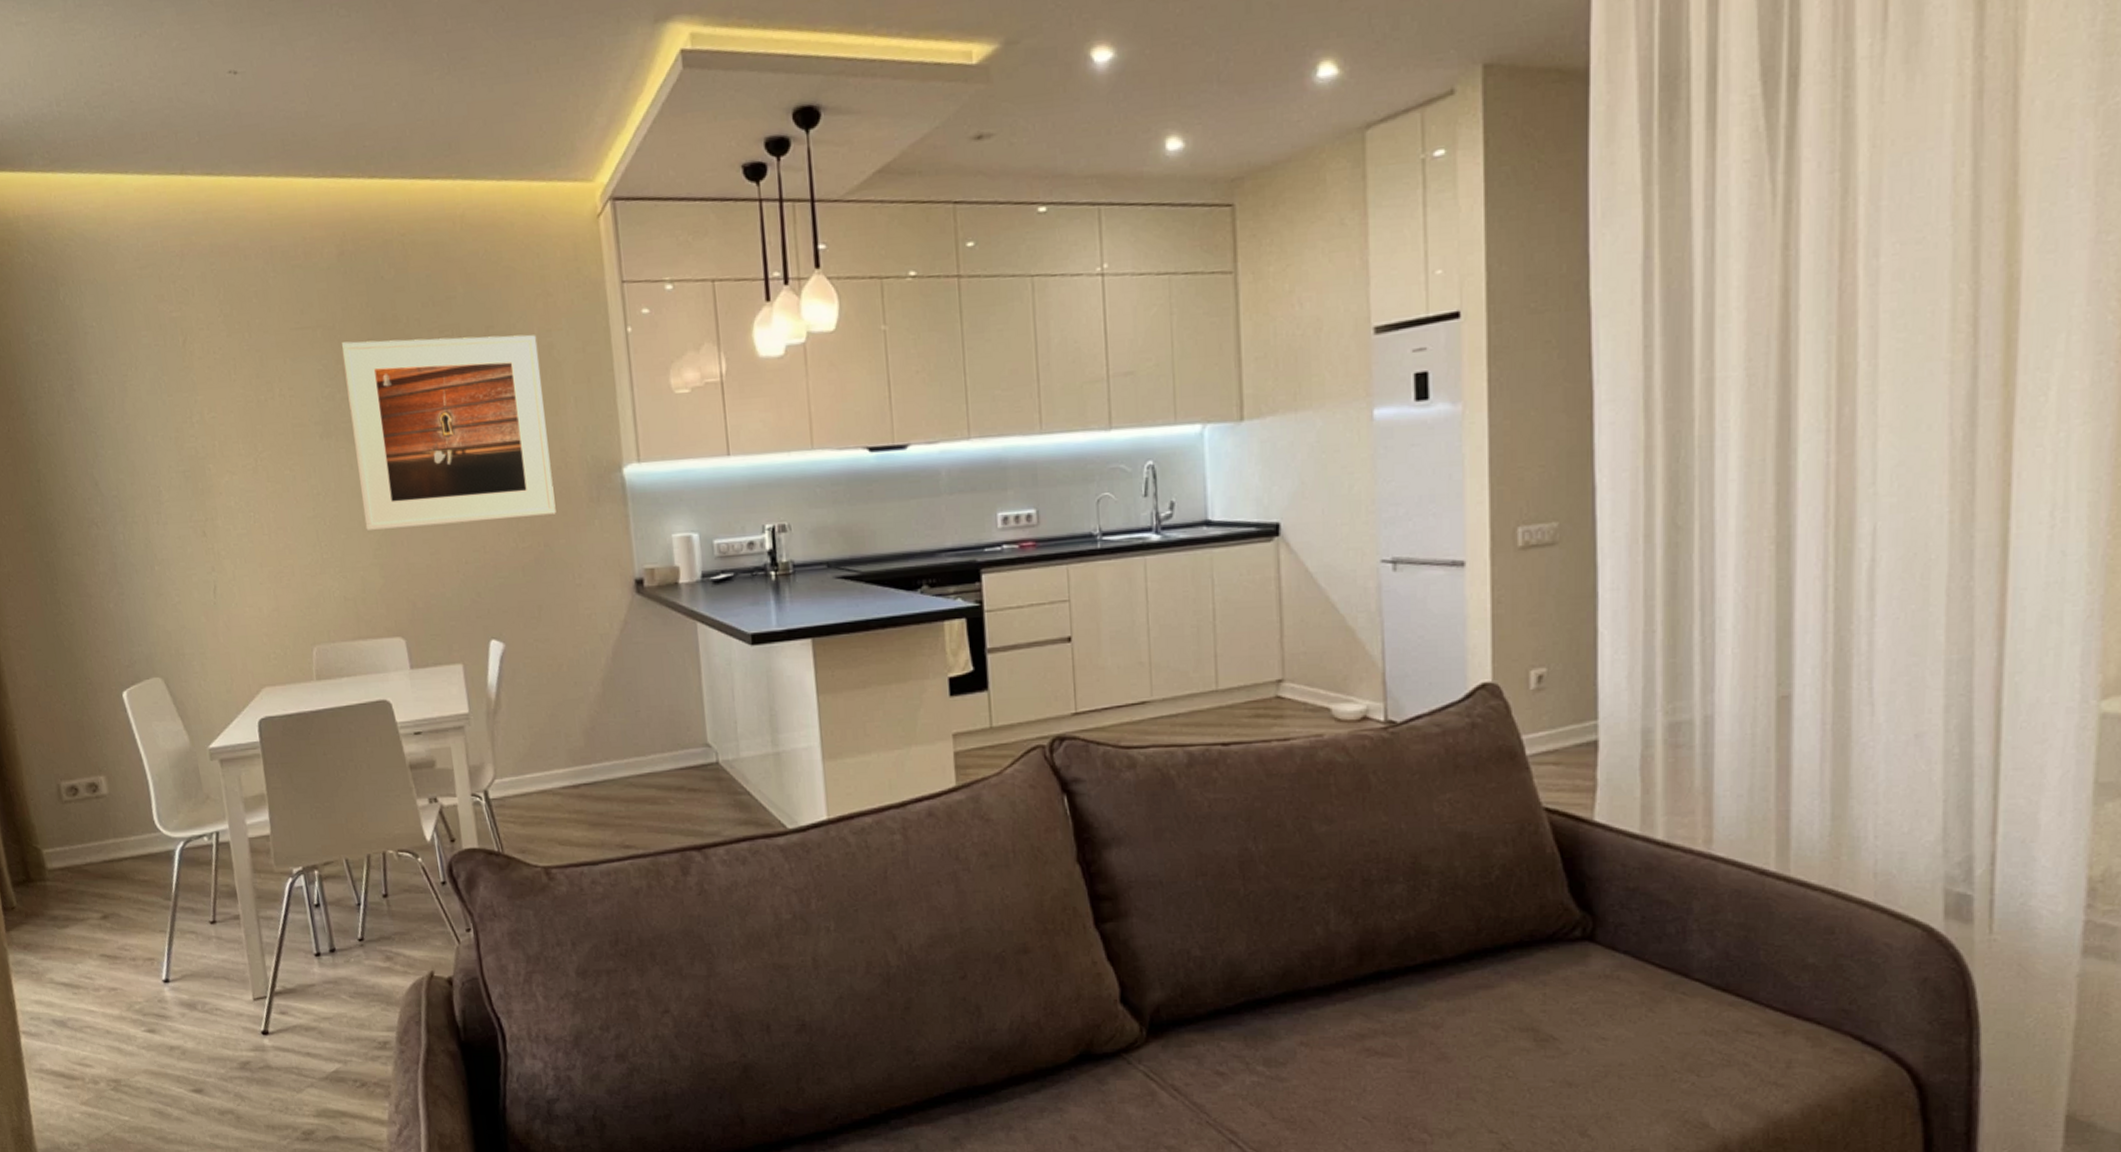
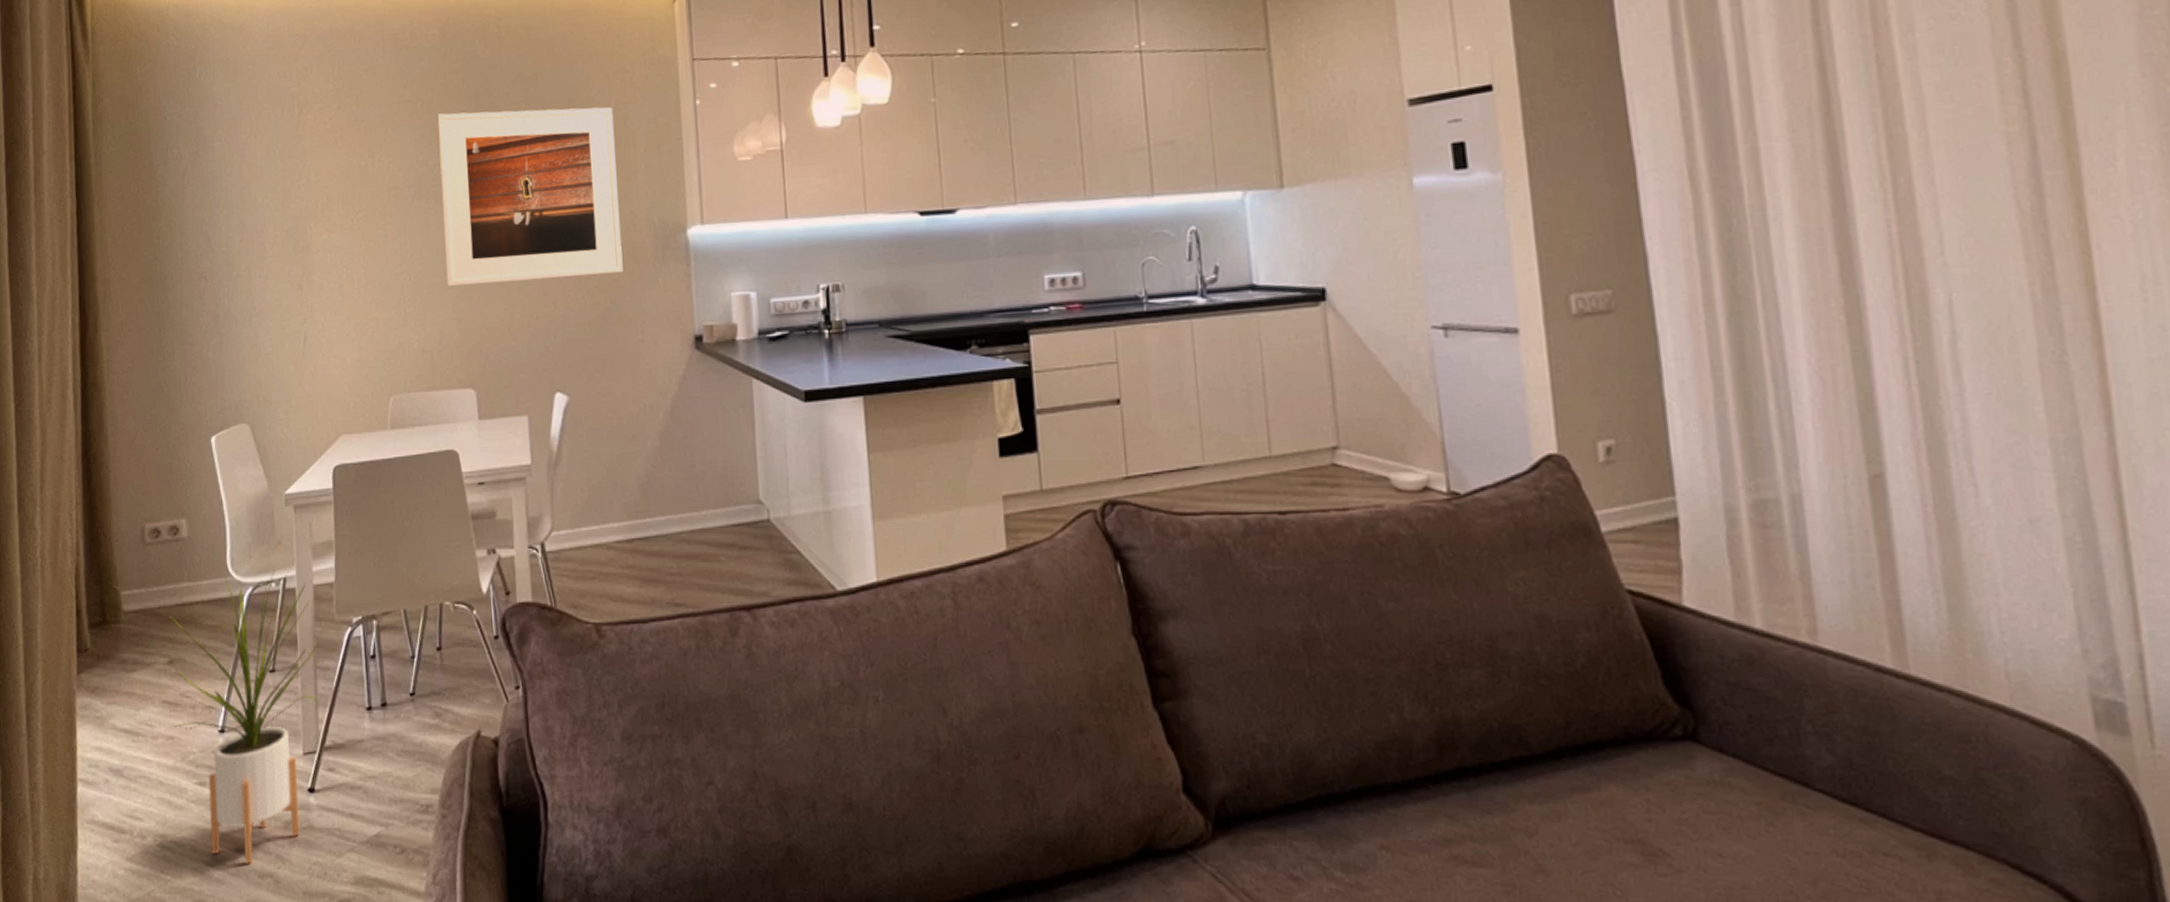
house plant: none [97,821,266,1103] -> present [169,567,321,864]

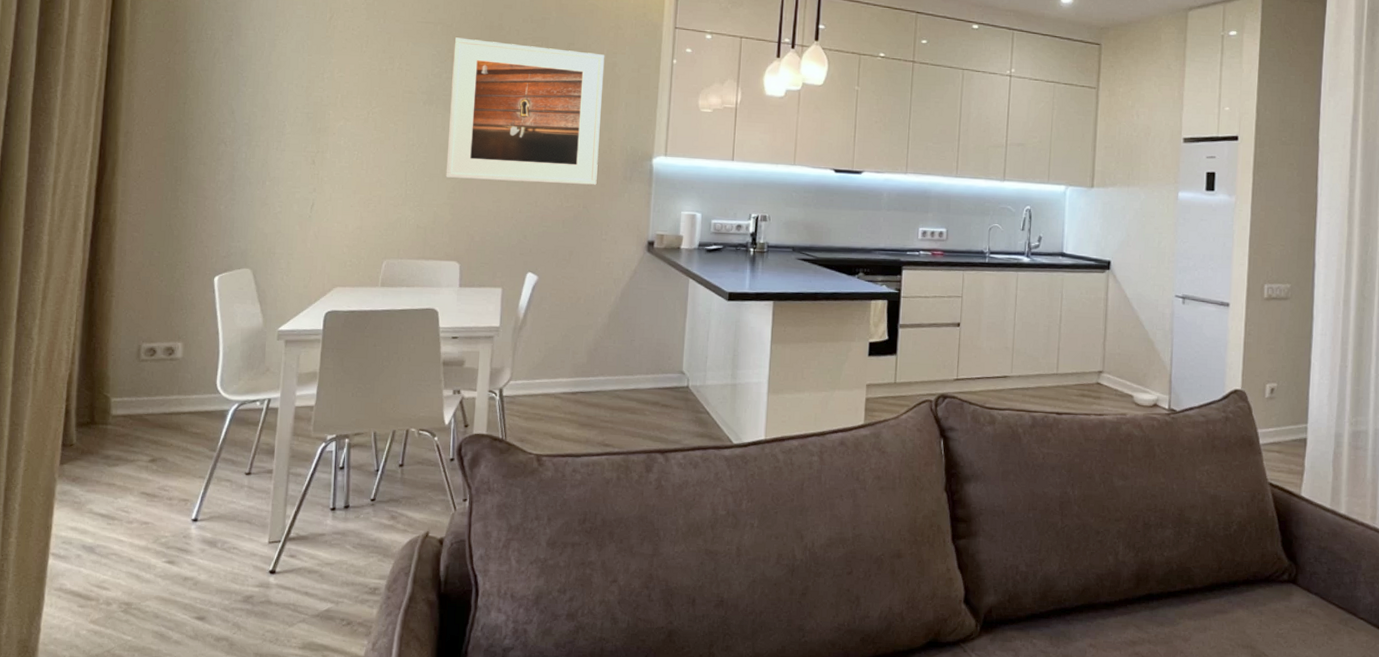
house plant: present [169,567,321,864] -> none [149,389,296,629]

